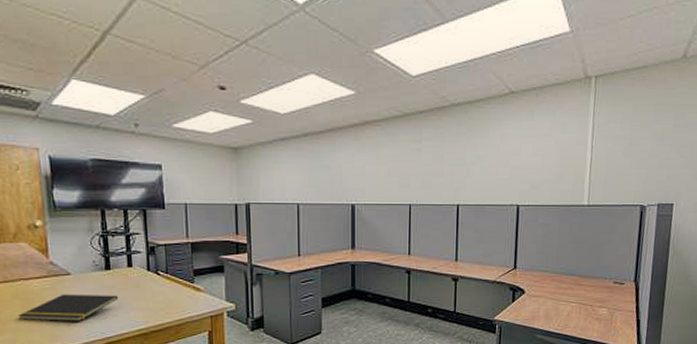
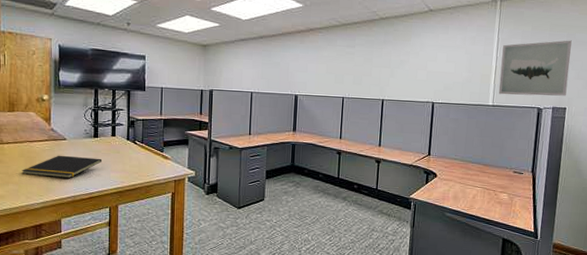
wall art: none [594,122,680,192] -> present [498,40,572,96]

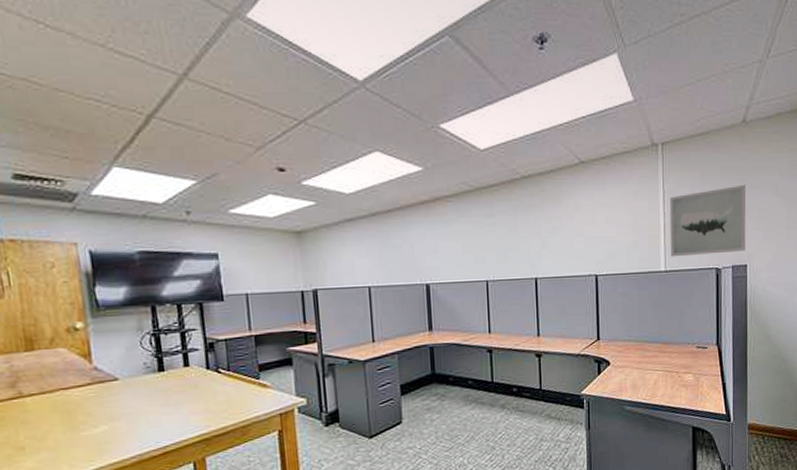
notepad: present [21,155,103,178] -> none [57,398,175,435]

